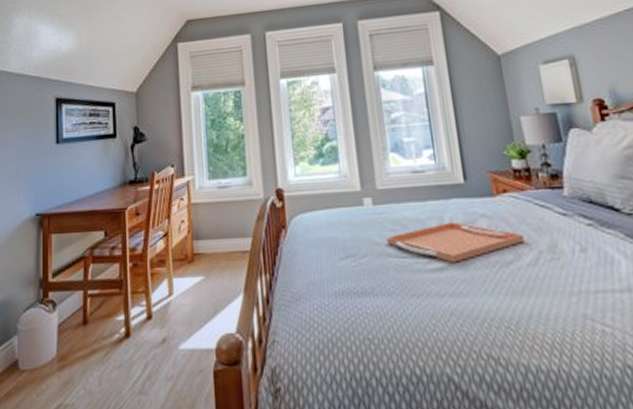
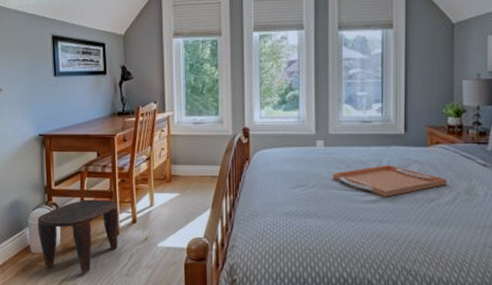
stool: none [29,291,130,394] -> present [37,199,119,273]

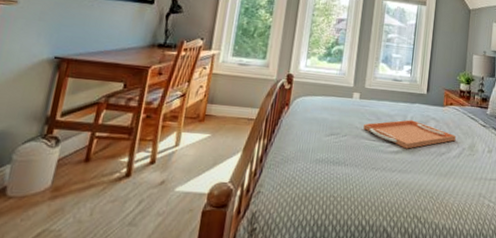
stool: present [37,199,119,273] -> none [21,134,136,222]

